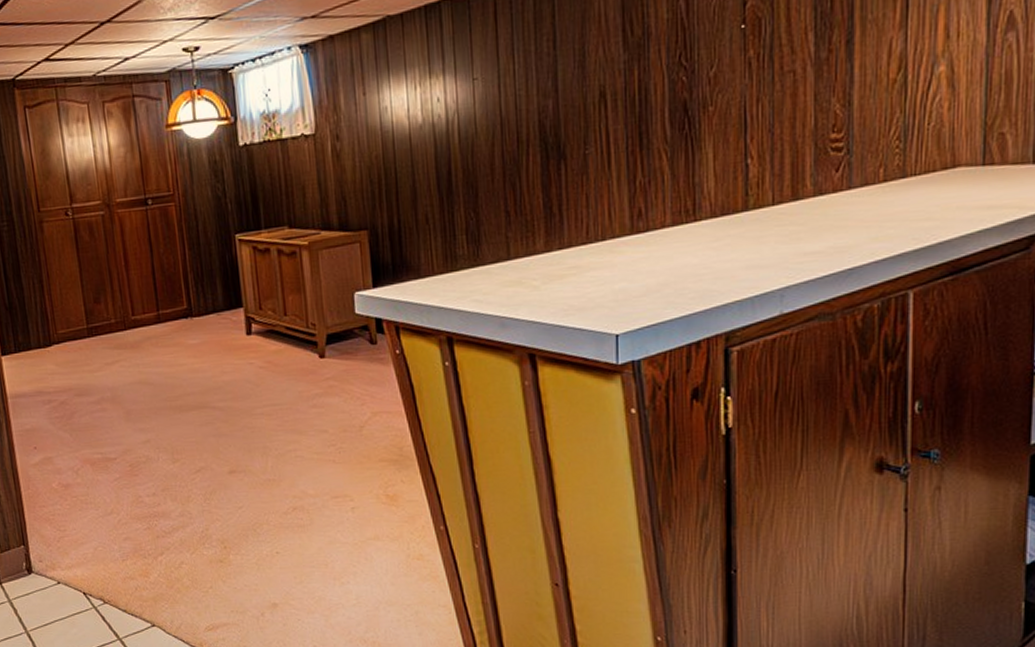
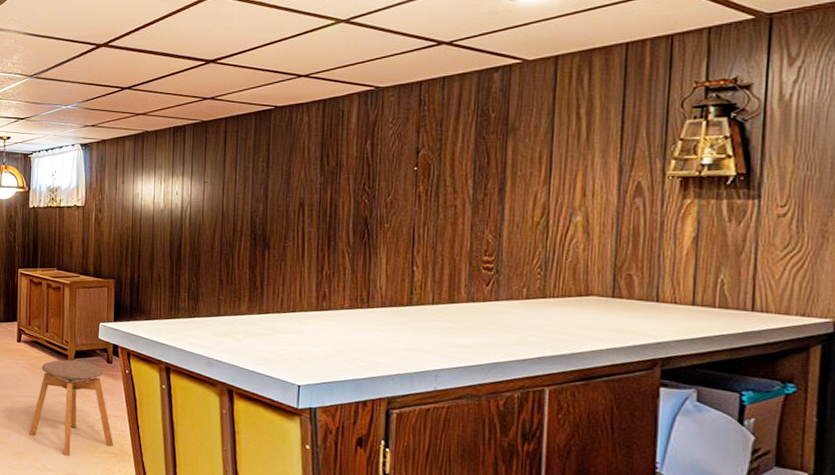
stool: none [278,347,390,474] -> present [29,359,113,456]

